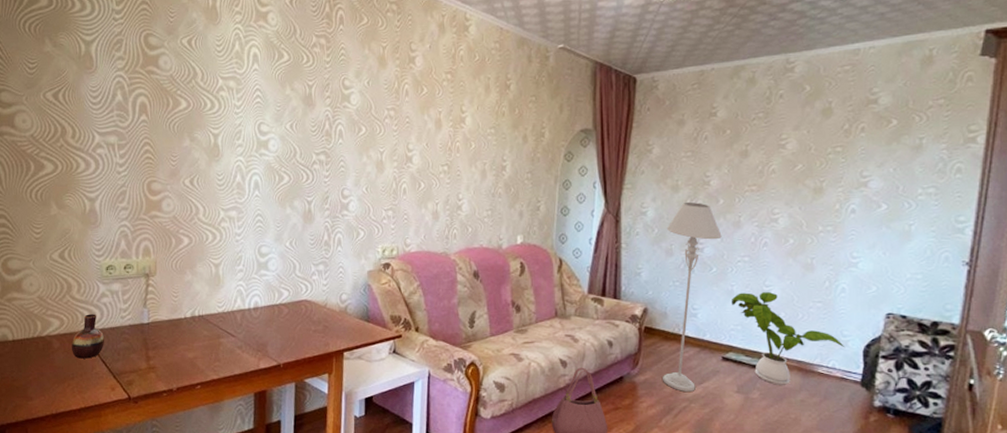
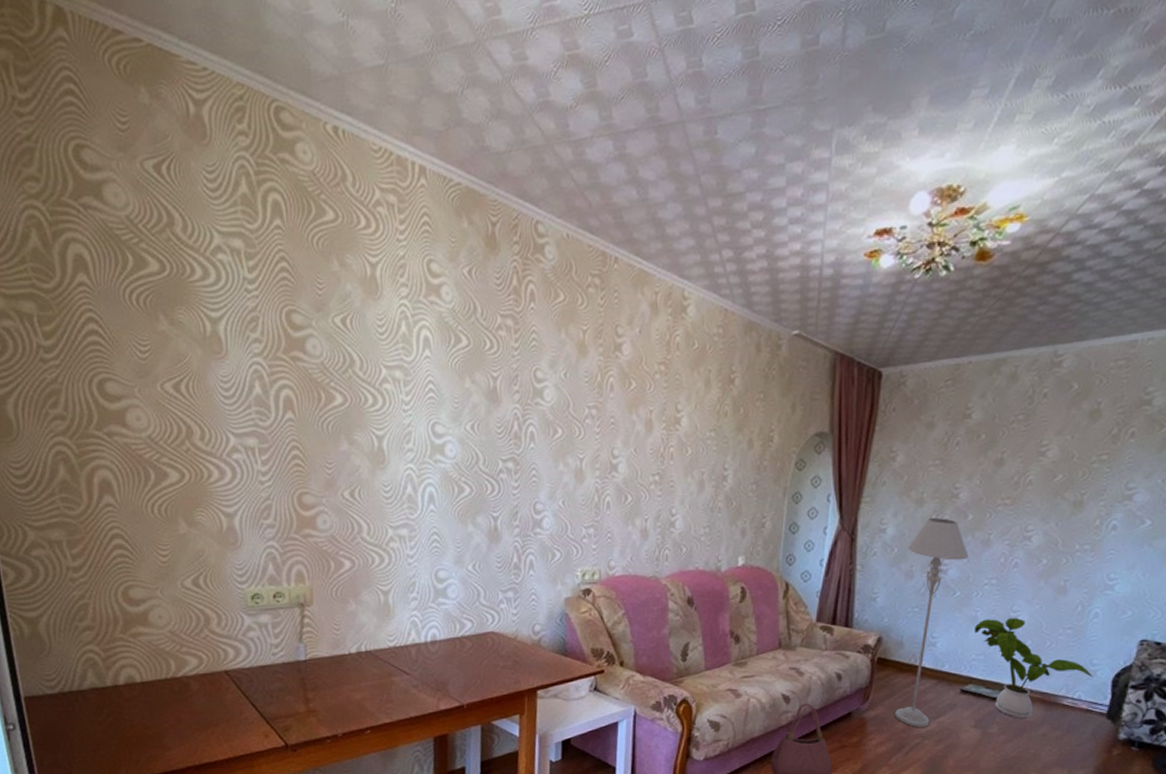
vase: present [71,314,105,359] -> none [213,651,254,702]

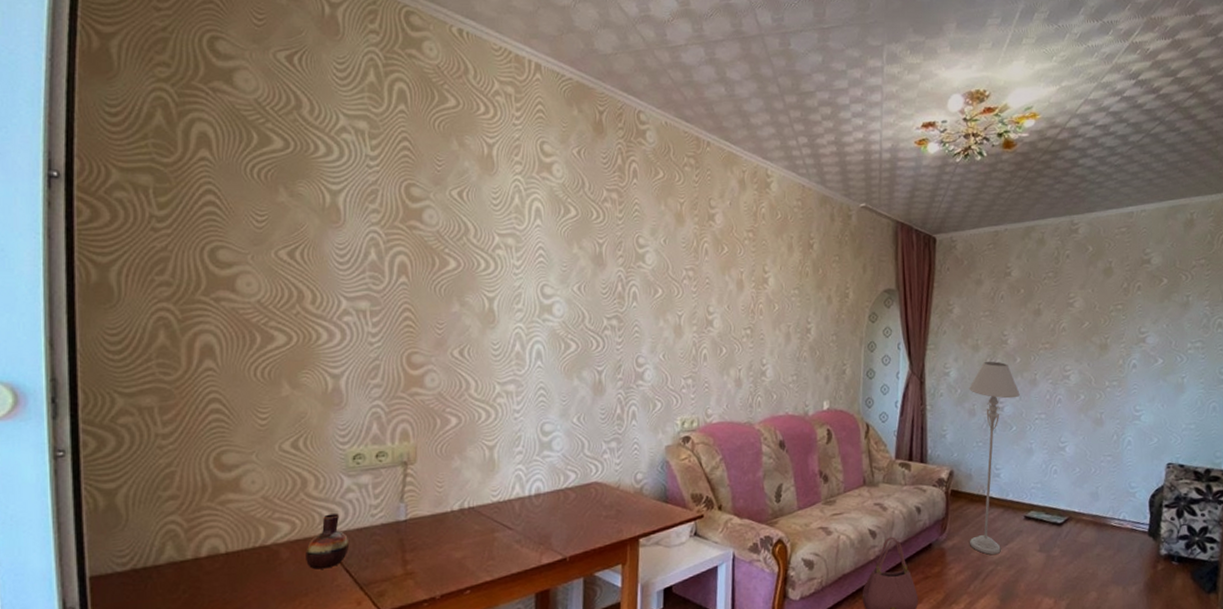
vase: none [213,651,254,702] -> present [306,513,350,570]
house plant: present [974,618,1094,719] -> none [1030,448,1134,541]

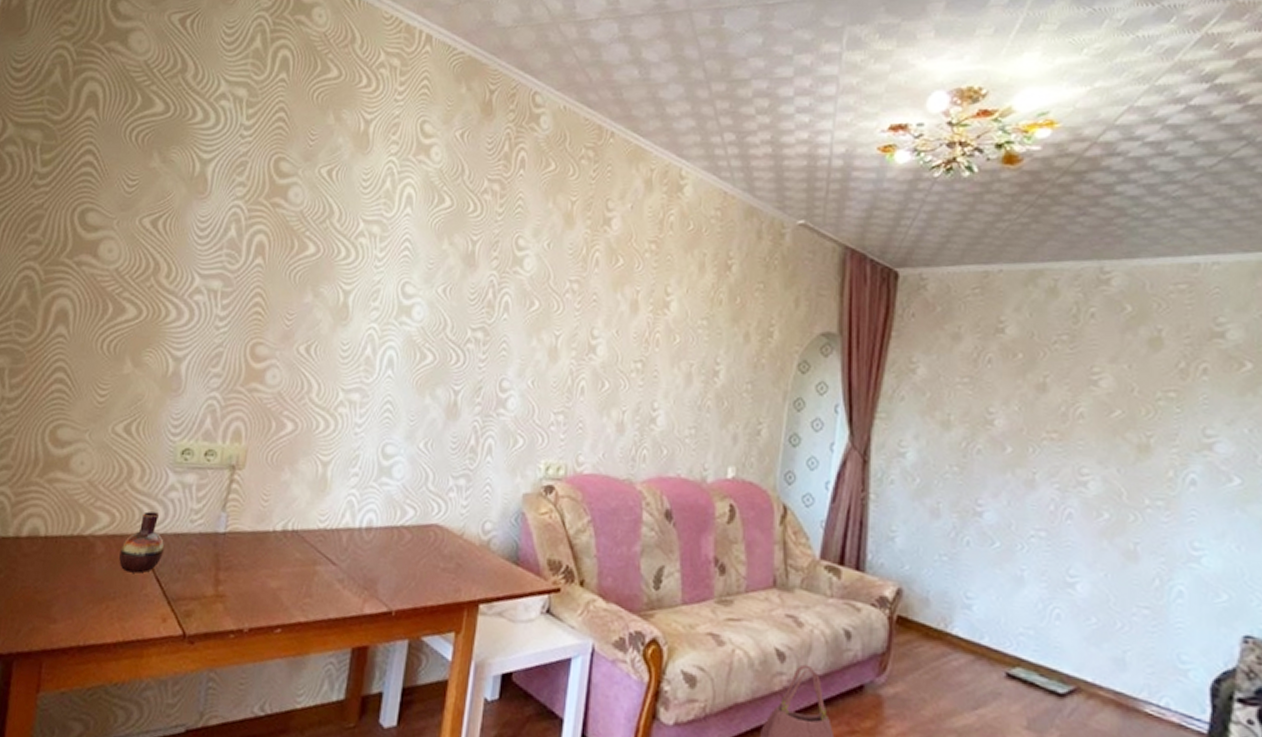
floor lamp: present [968,361,1020,555] -> none [920,444,1009,721]

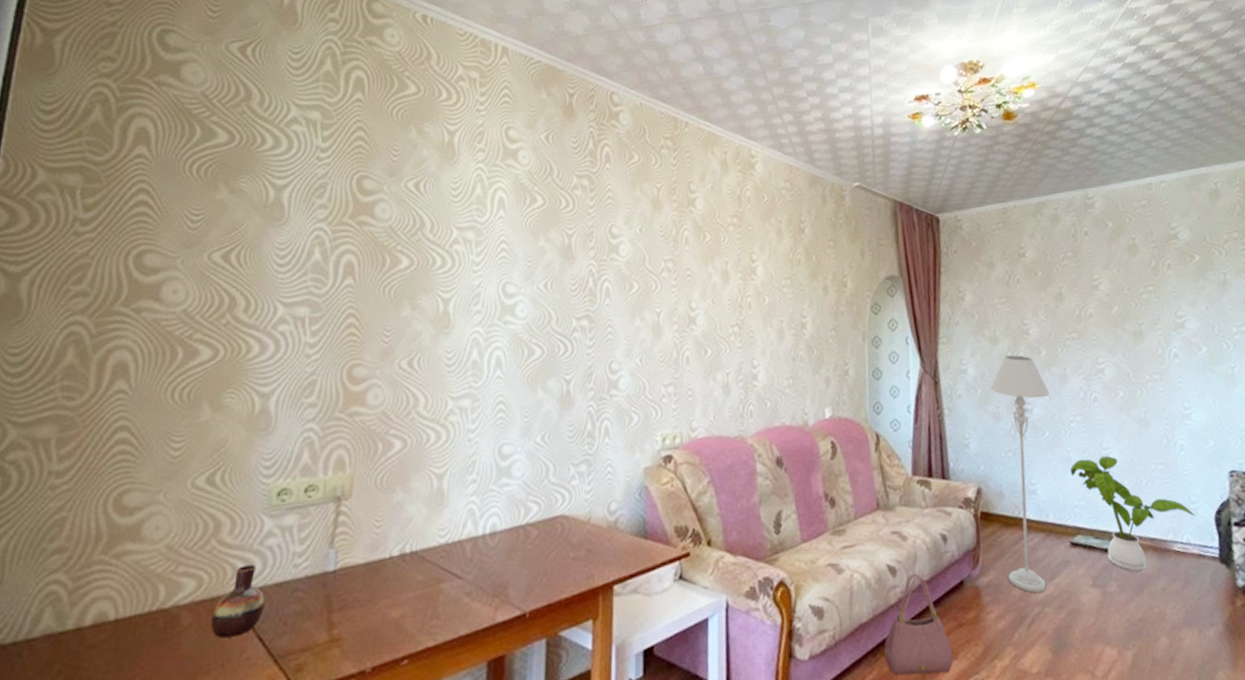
floor lamp: none [920,444,1009,721] -> present [990,355,1050,594]
house plant: none [1020,581,1184,726] -> present [1070,456,1196,572]

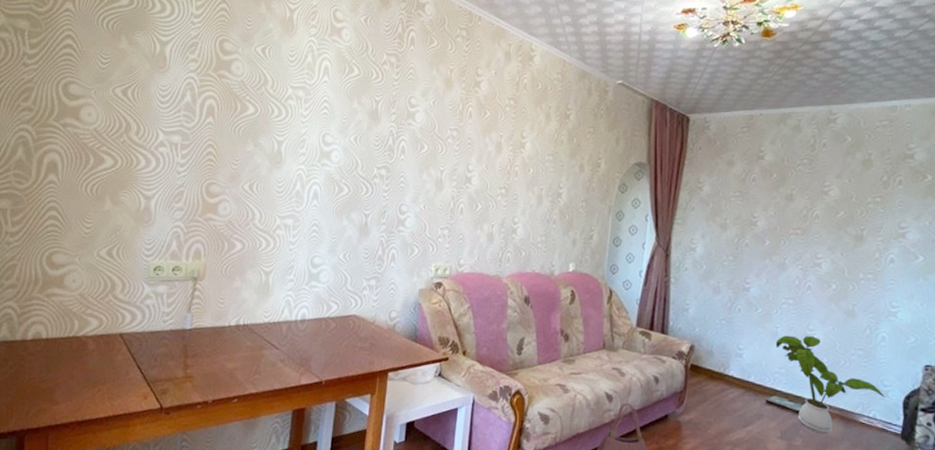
vase: present [211,564,266,639] -> none [107,316,143,363]
floor lamp: present [990,355,1050,594] -> none [707,240,768,436]

